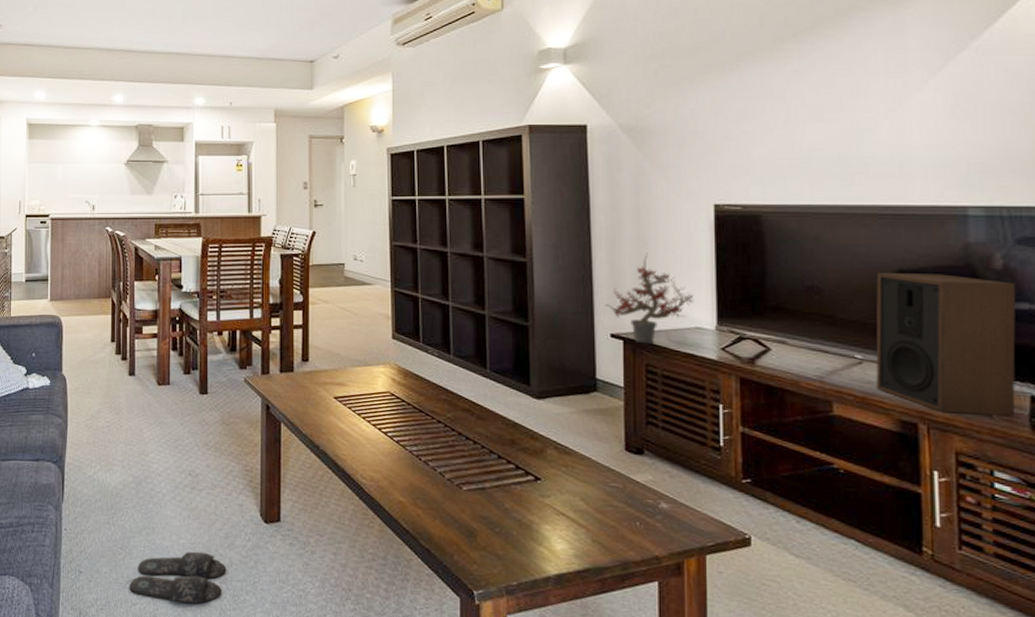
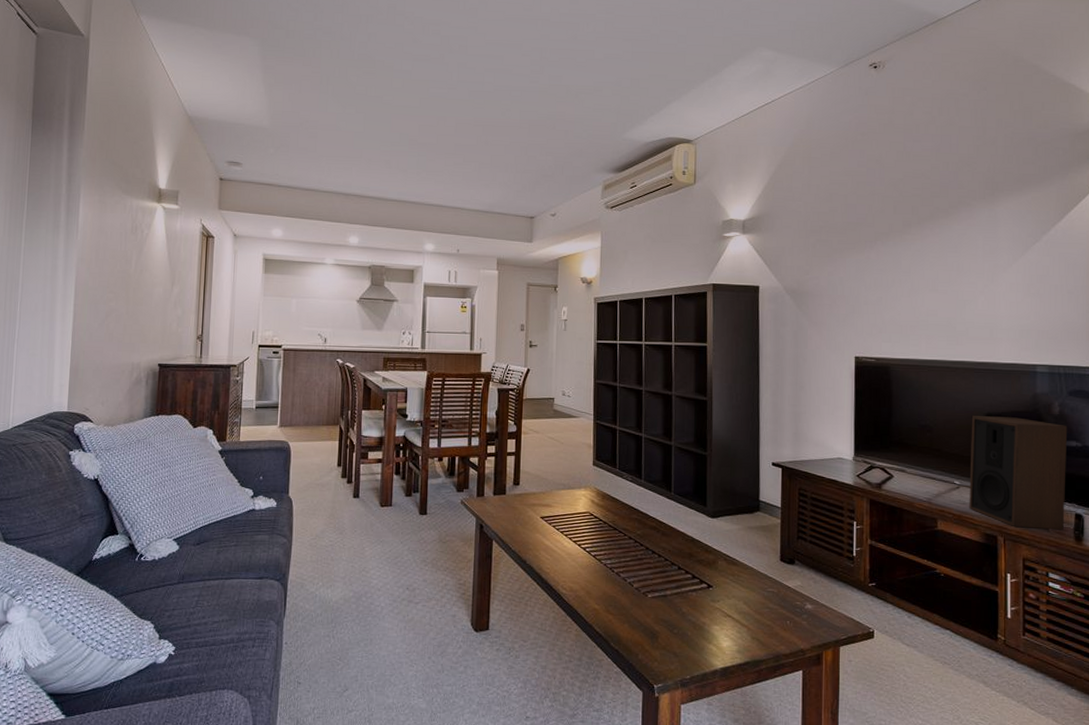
slippers: present [129,551,226,605] -> none [346,659,438,709]
potted plant: present [605,253,694,344] -> none [768,395,837,471]

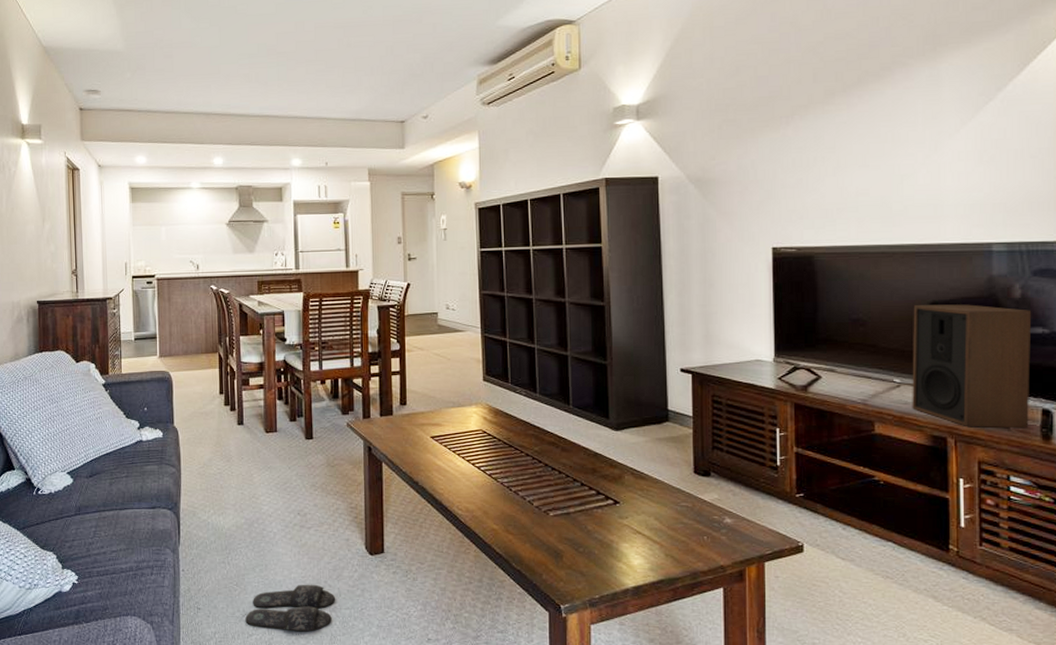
slippers: none [346,659,438,709] -> present [245,584,335,632]

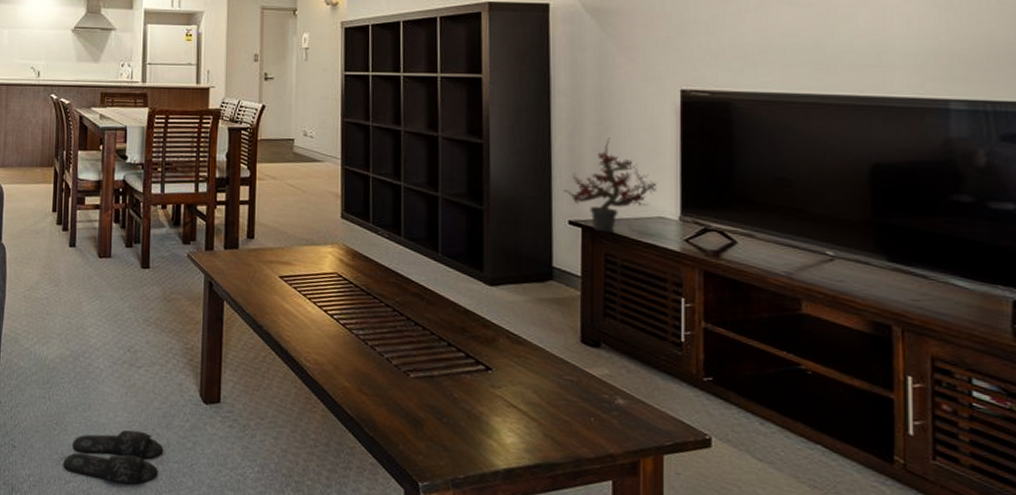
potted plant: none [675,294,754,377] -> present [563,138,657,233]
speaker: present [912,304,1032,429] -> none [848,166,1000,323]

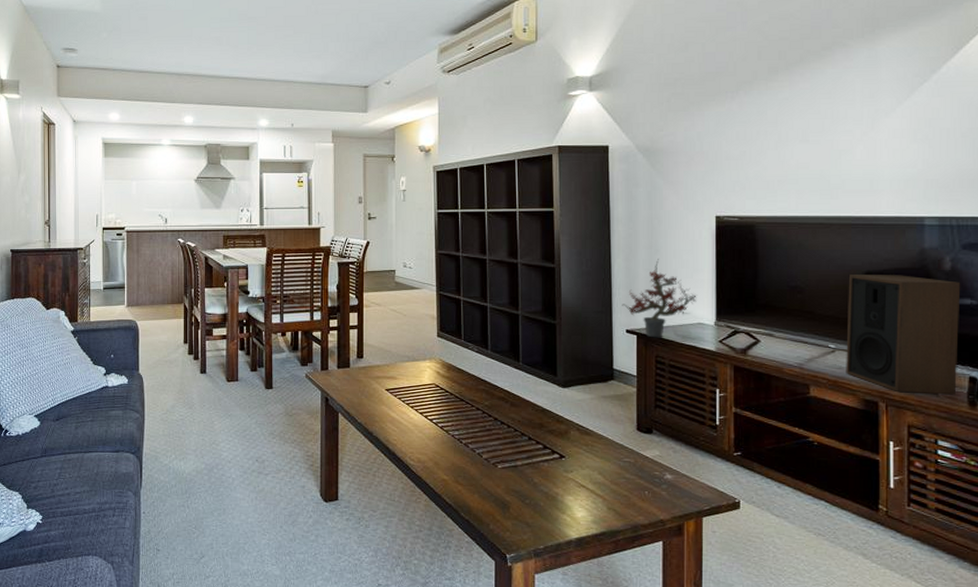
slippers: present [63,430,163,485] -> none [203,528,290,575]
speaker: none [848,166,1000,323] -> present [846,275,961,395]

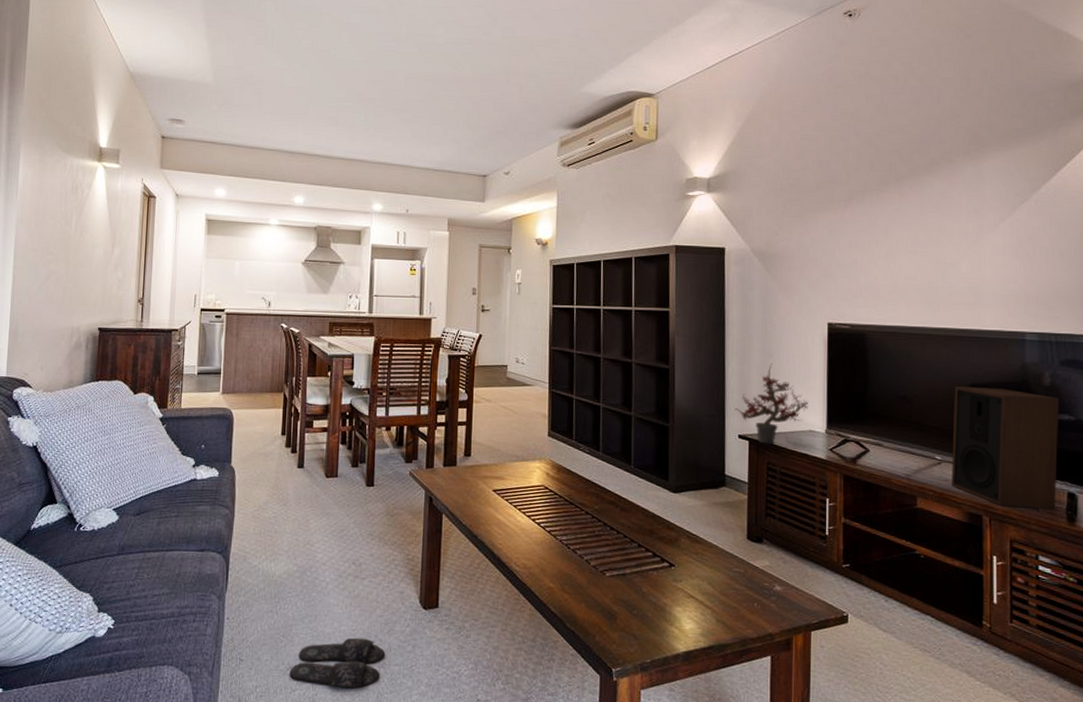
slippers: none [203,528,290,575] -> present [289,637,385,689]

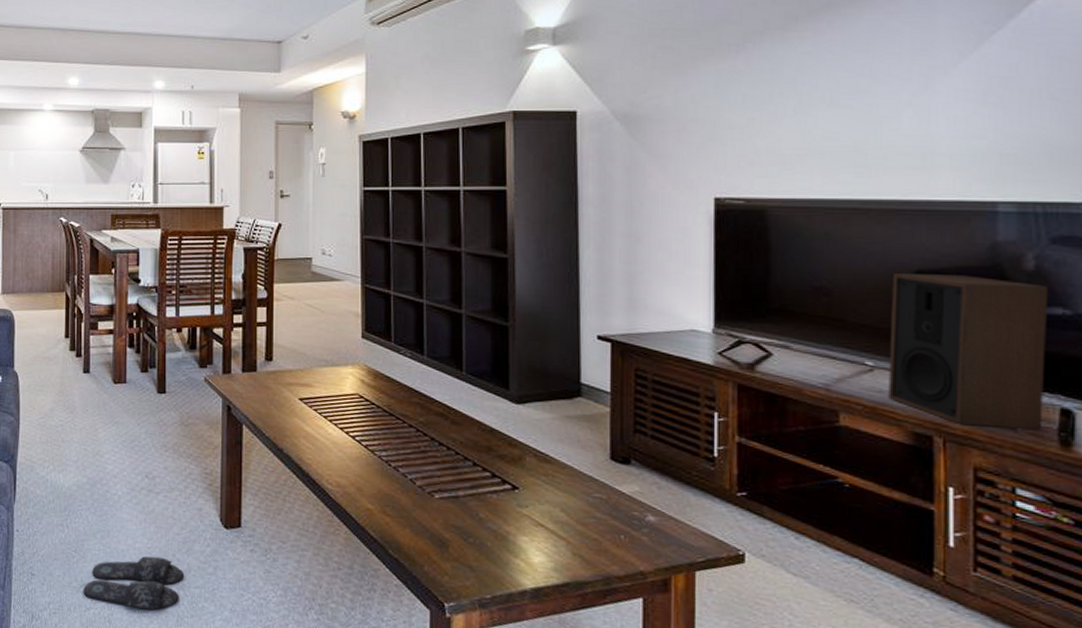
potted plant: present [735,364,809,445] -> none [592,250,689,347]

